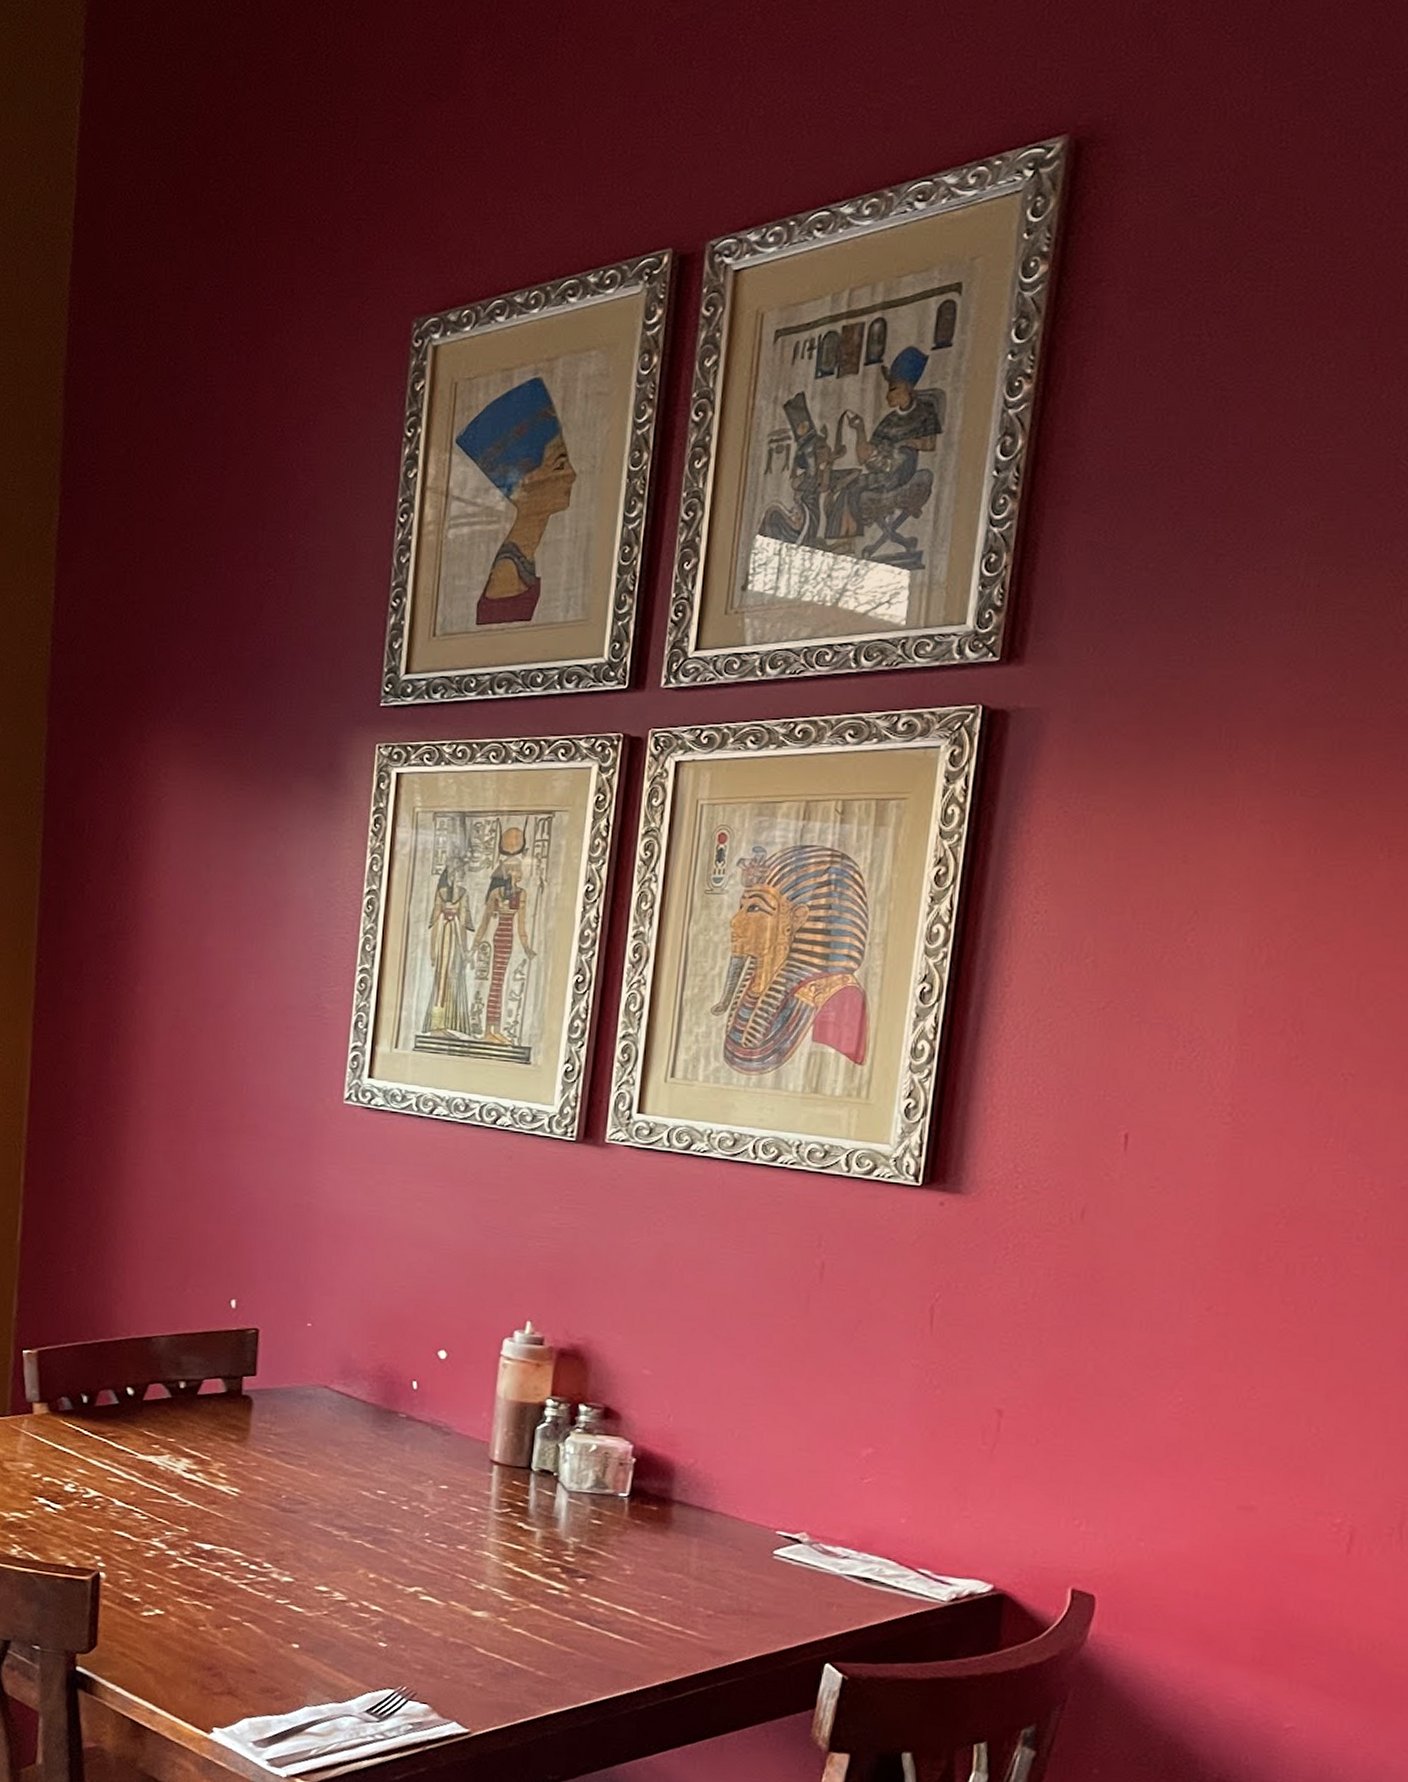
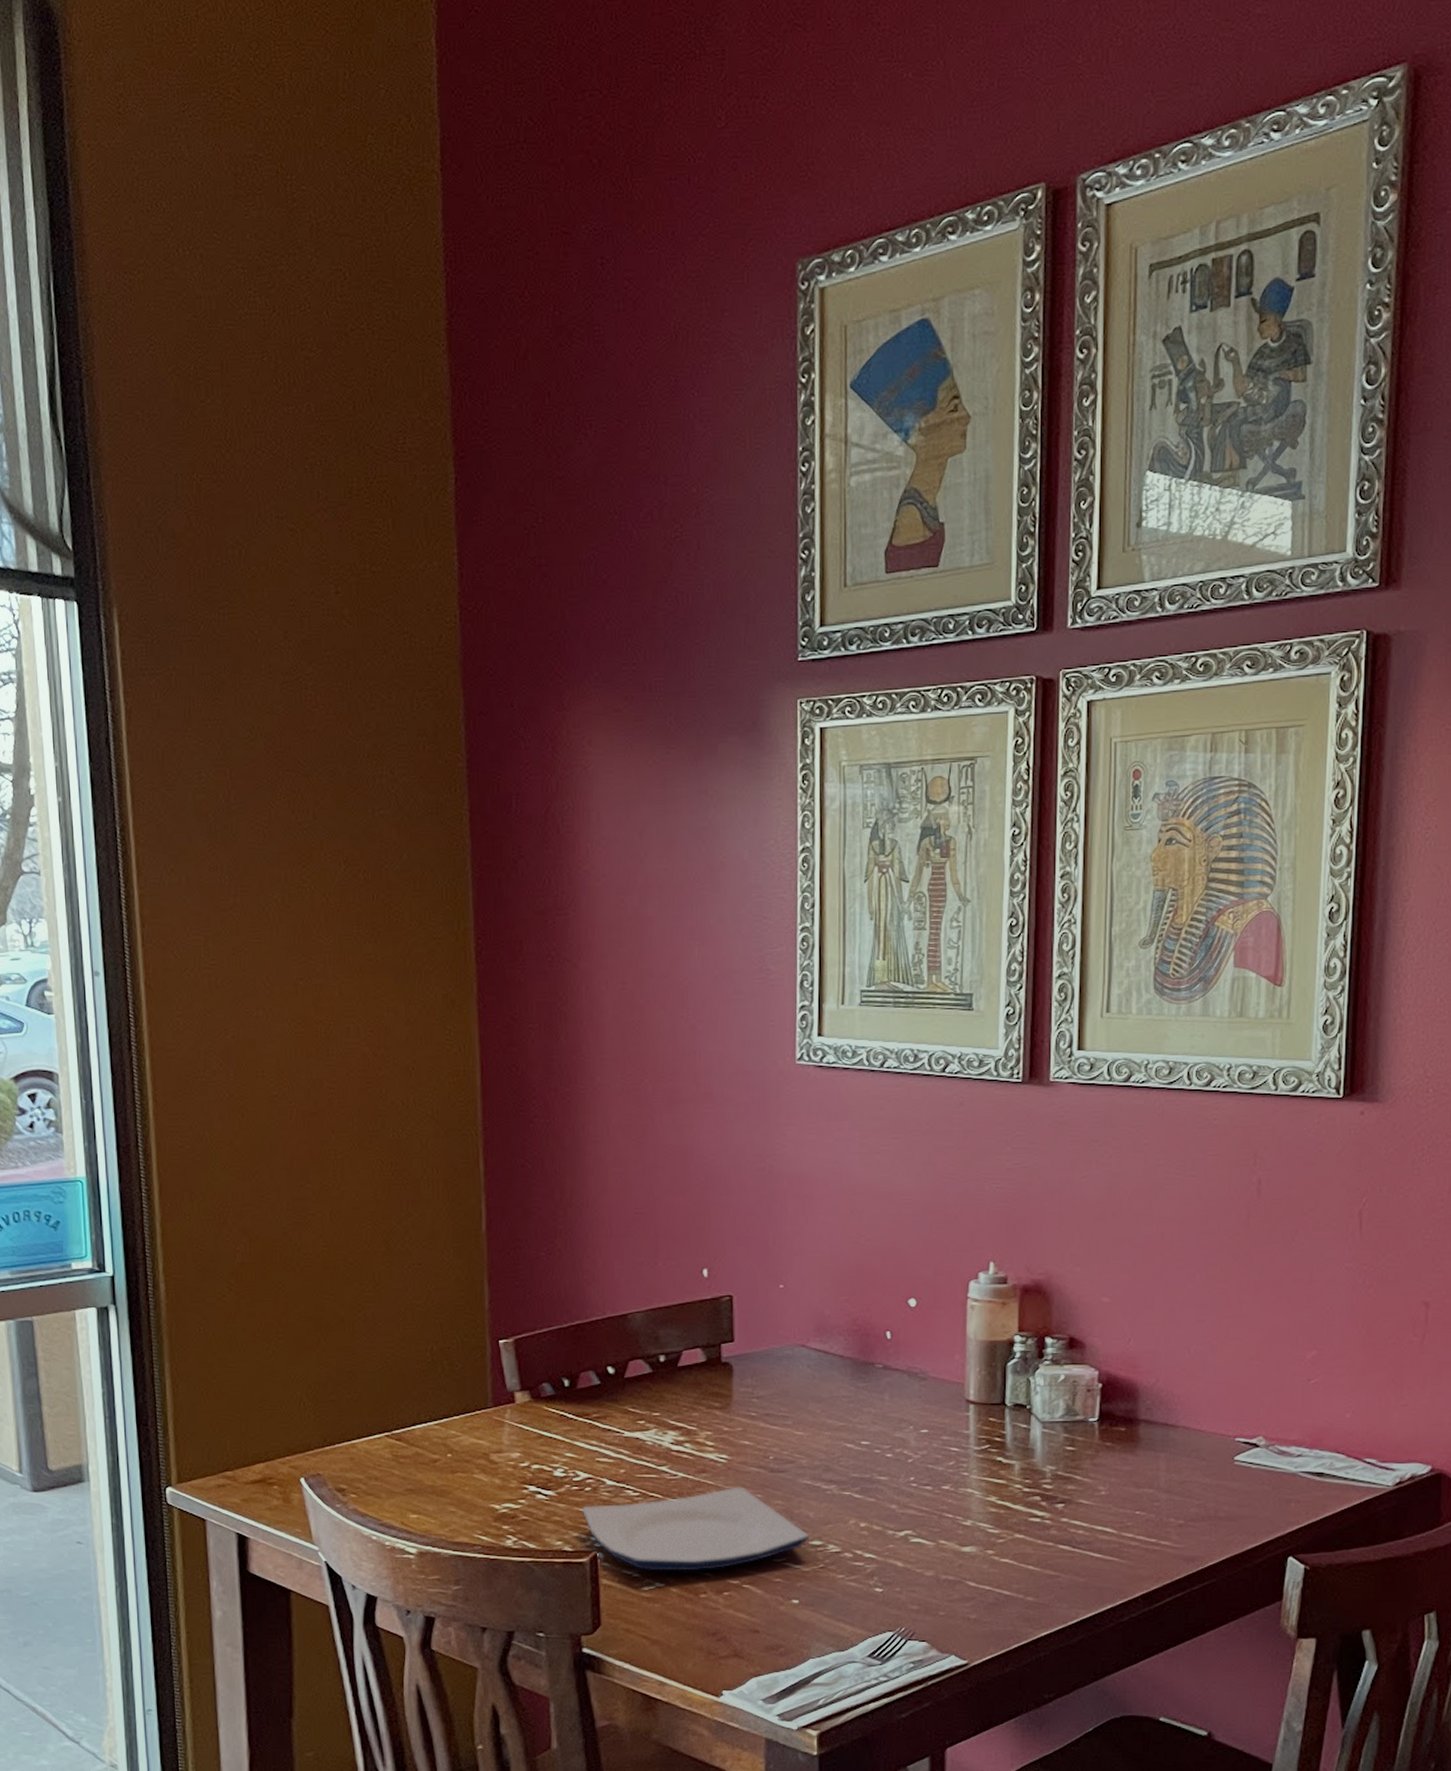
plate: none [89,1522,315,1604] -> present [582,1487,809,1571]

